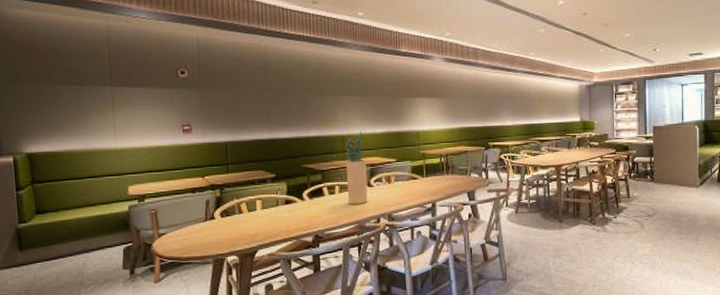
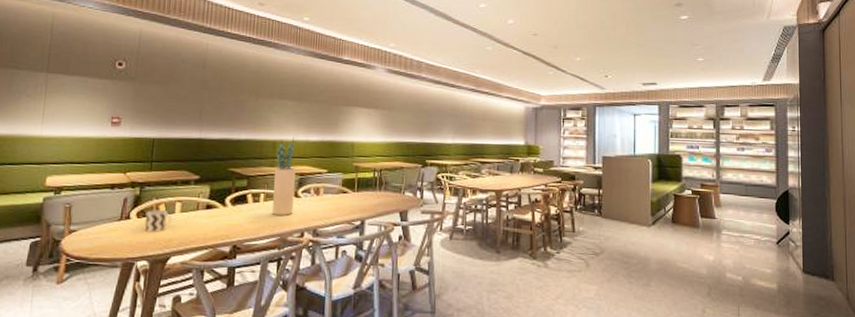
cup: none [228,208,255,229] -> present [144,210,172,232]

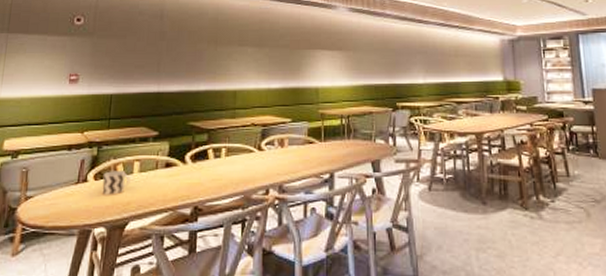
vase: present [271,137,296,216] -> none [234,85,258,172]

